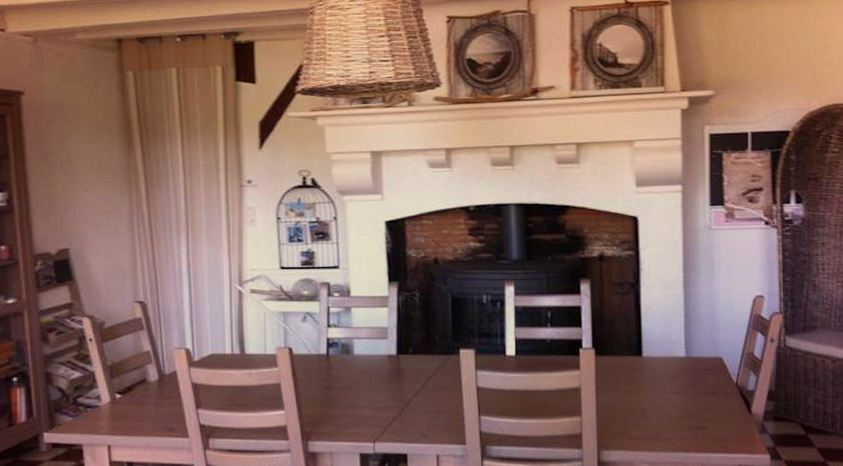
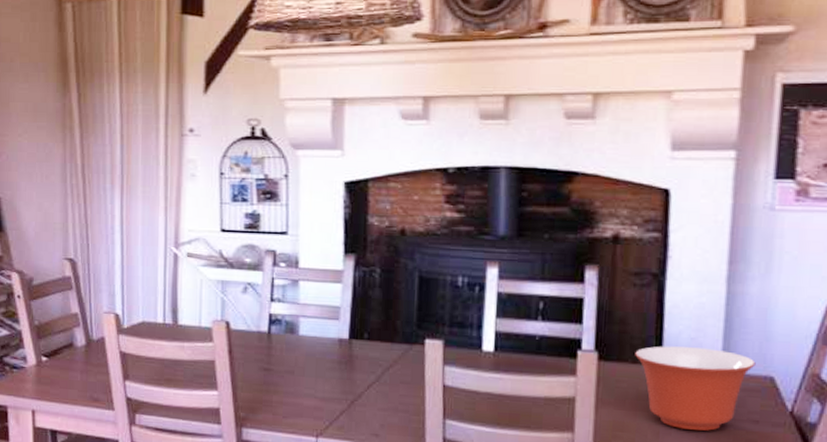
mixing bowl: none [622,339,709,405] -> present [635,346,756,431]

